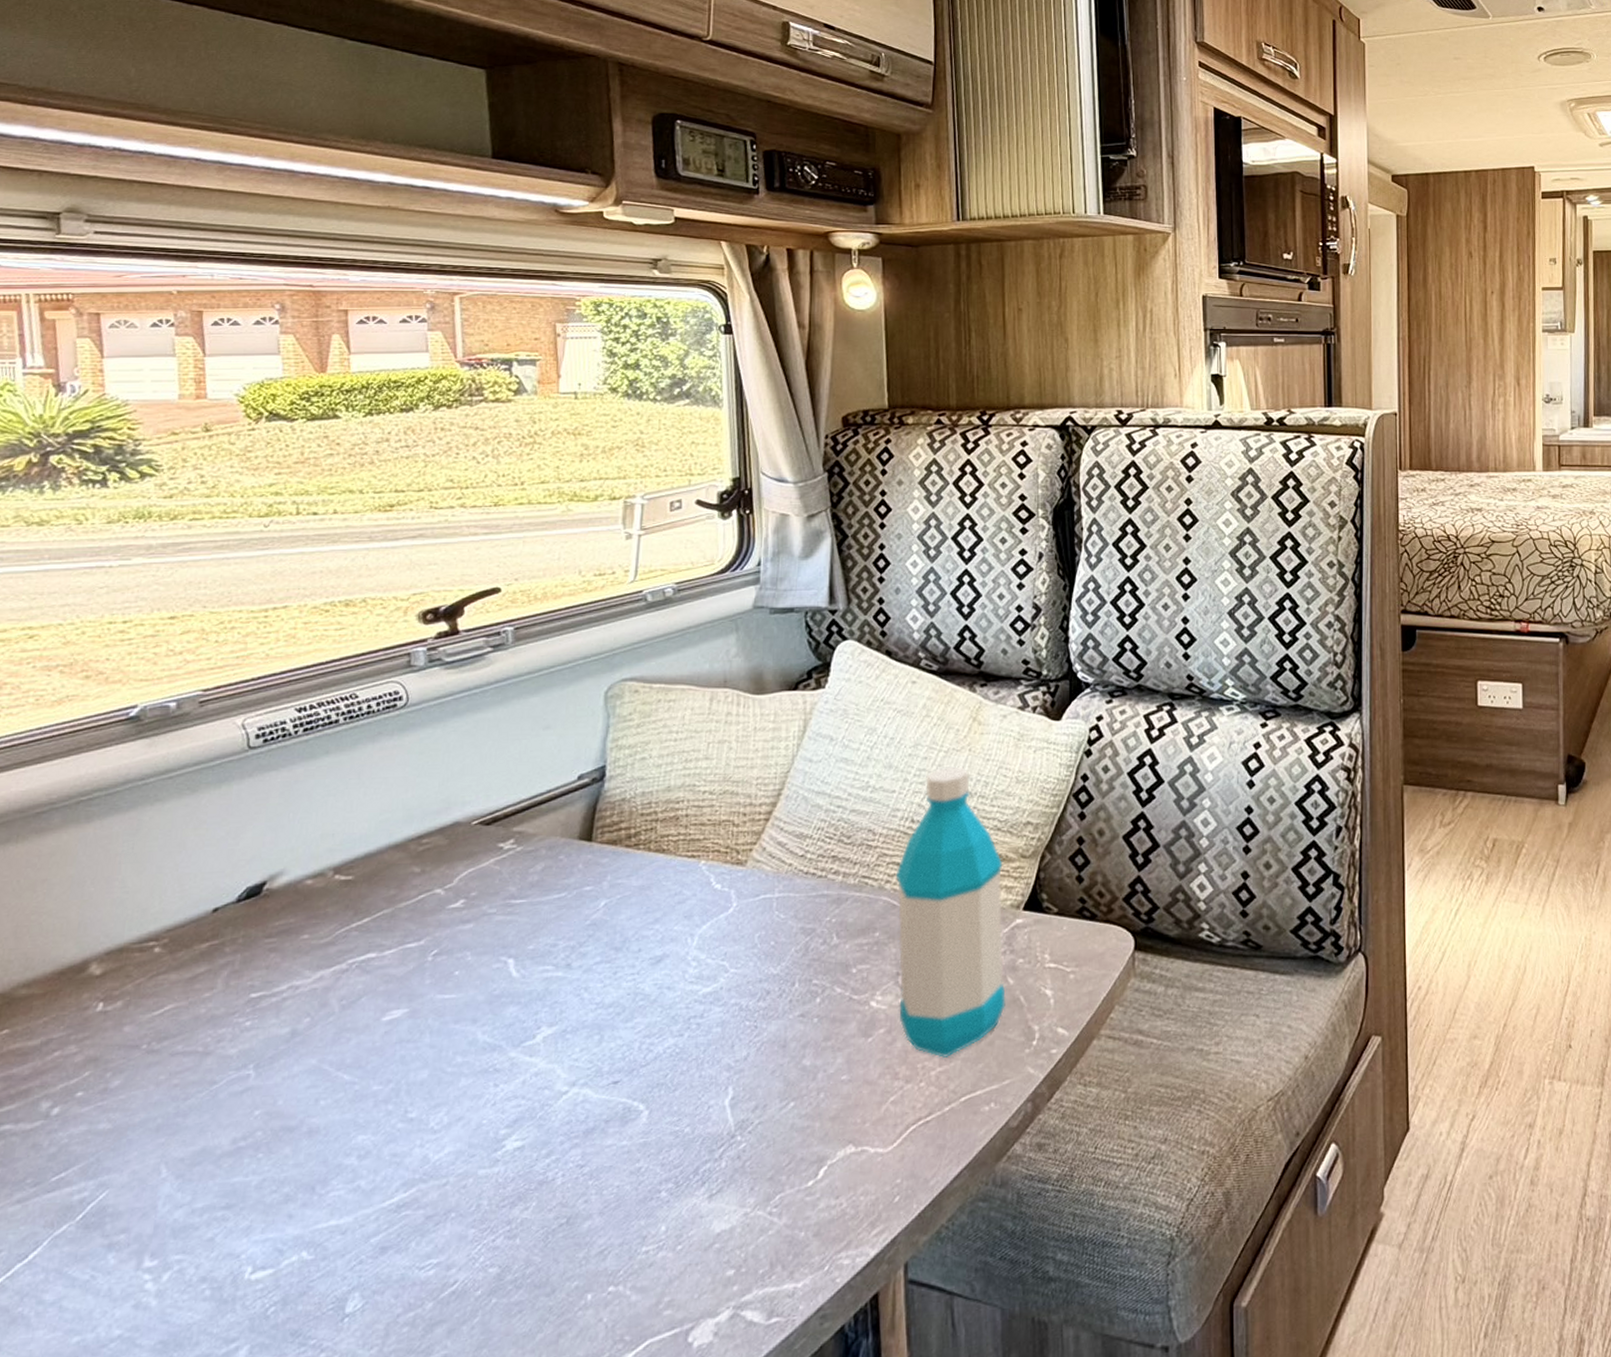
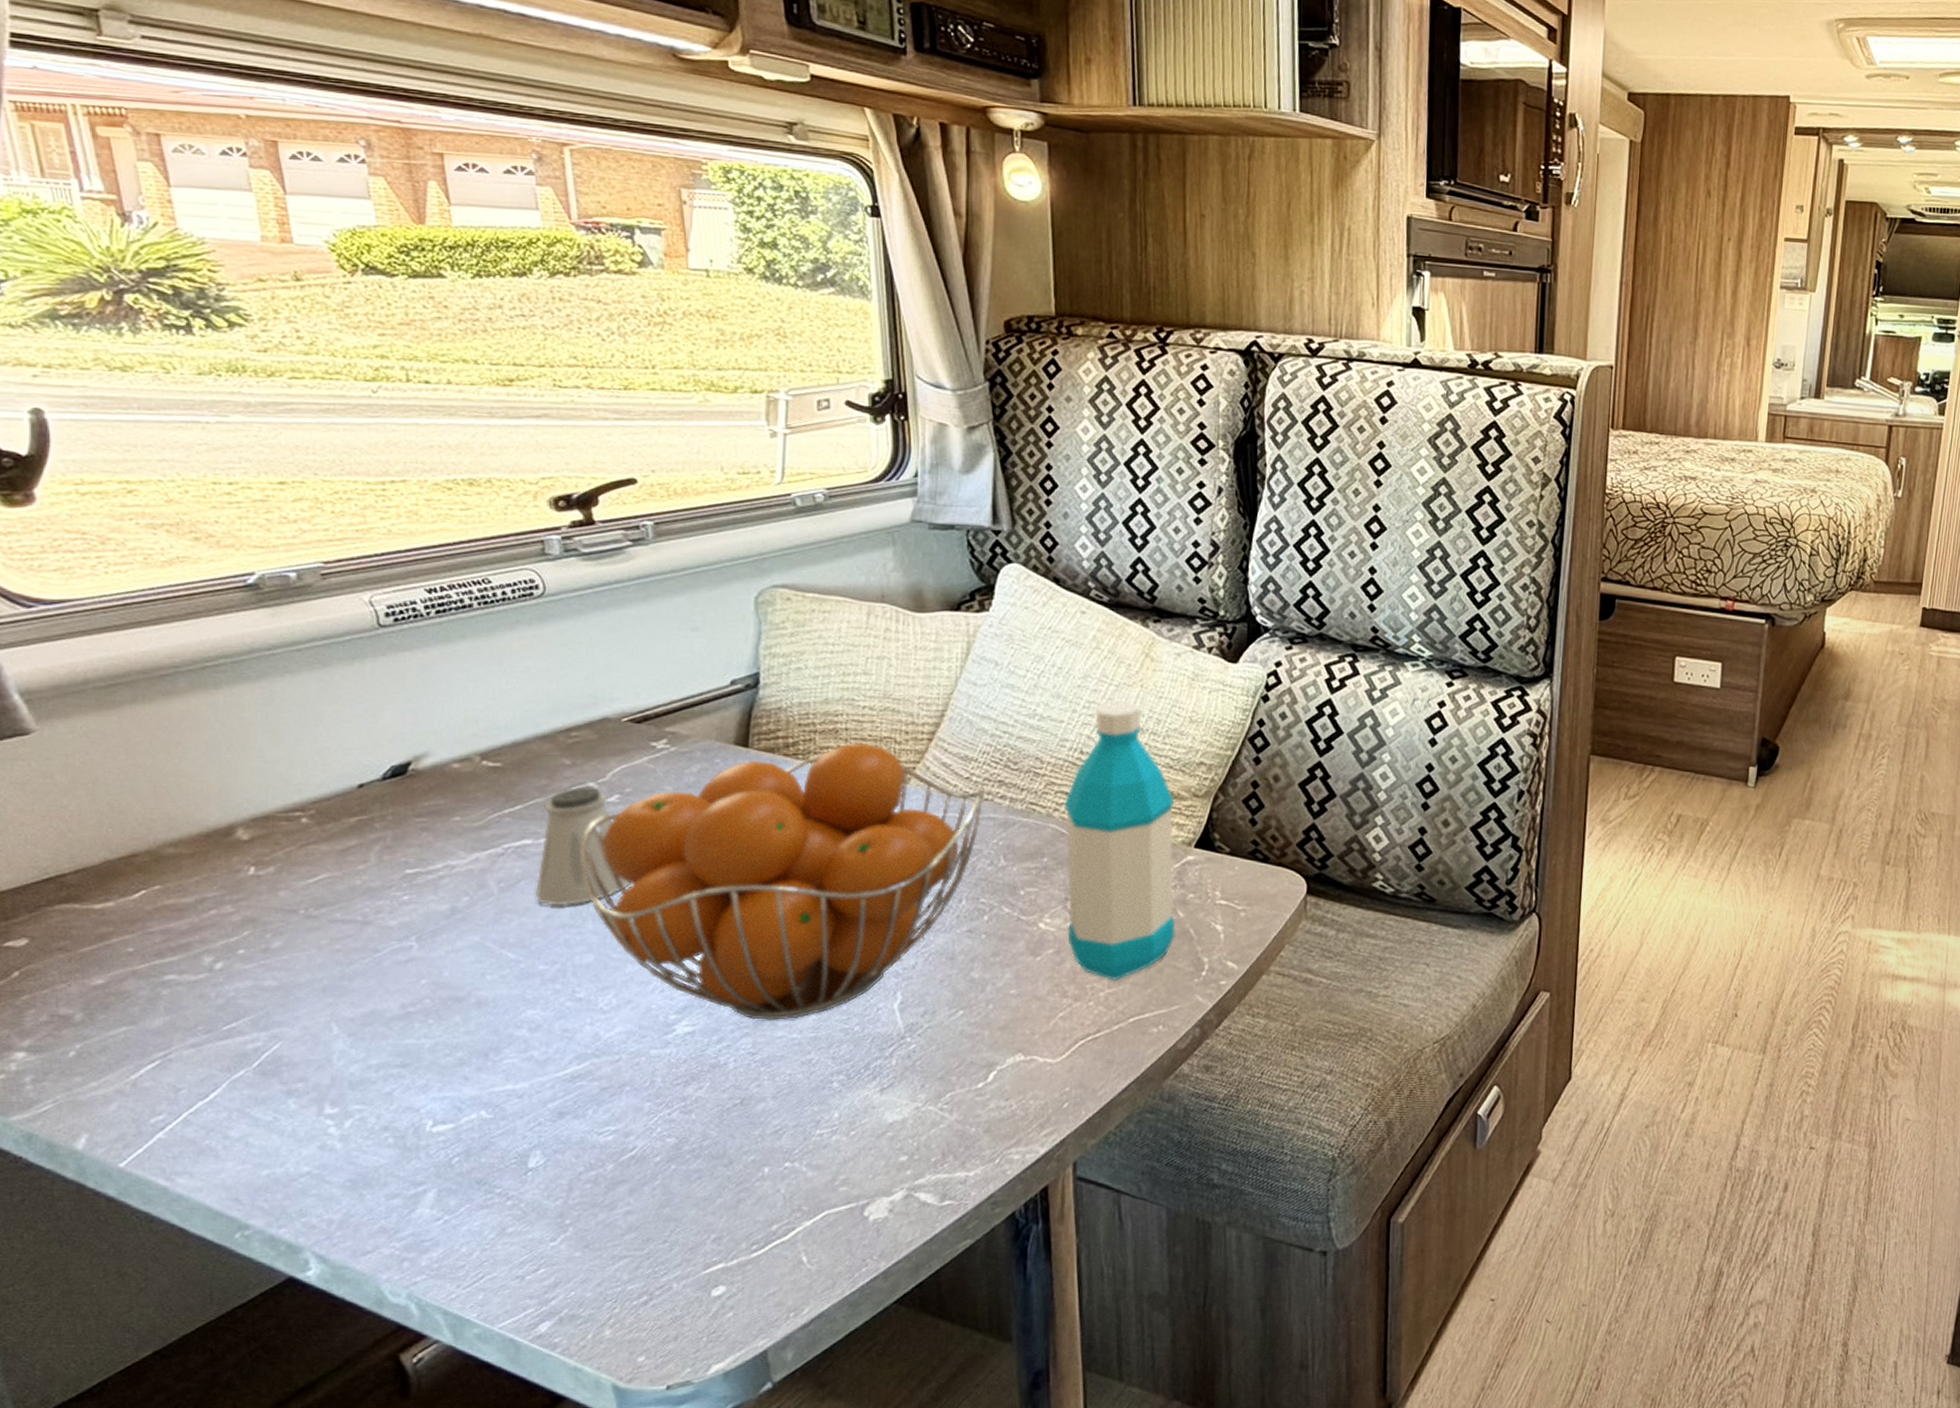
saltshaker: none [376,892,471,1021] -> present [536,785,631,906]
fruit basket: none [421,827,818,1129] -> present [579,742,984,1020]

